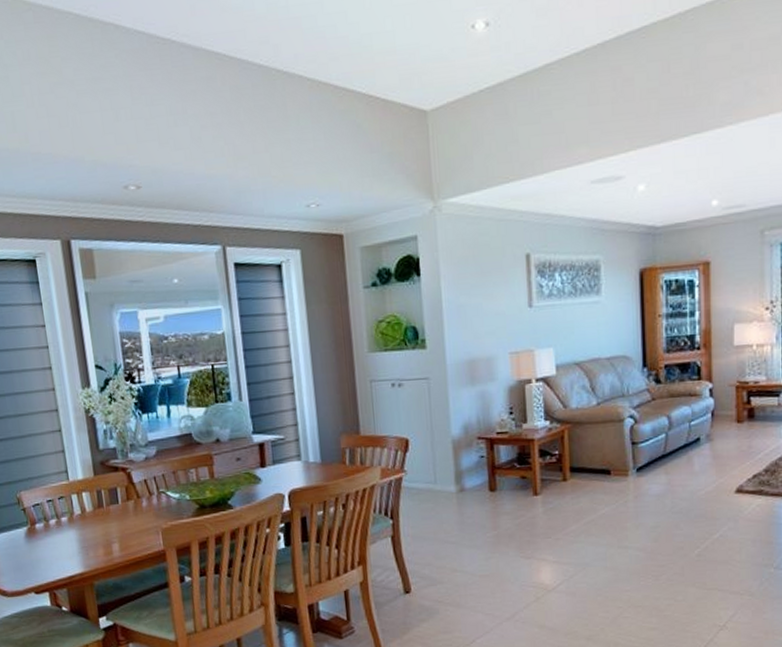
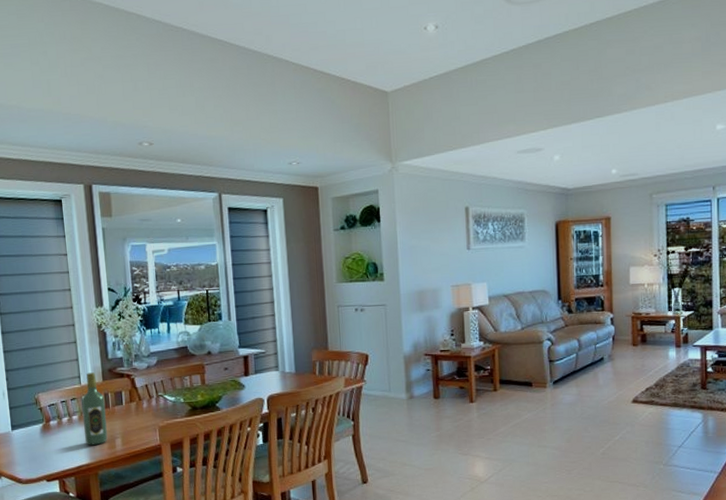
wine bottle: none [70,466,103,552] -> present [81,372,108,445]

